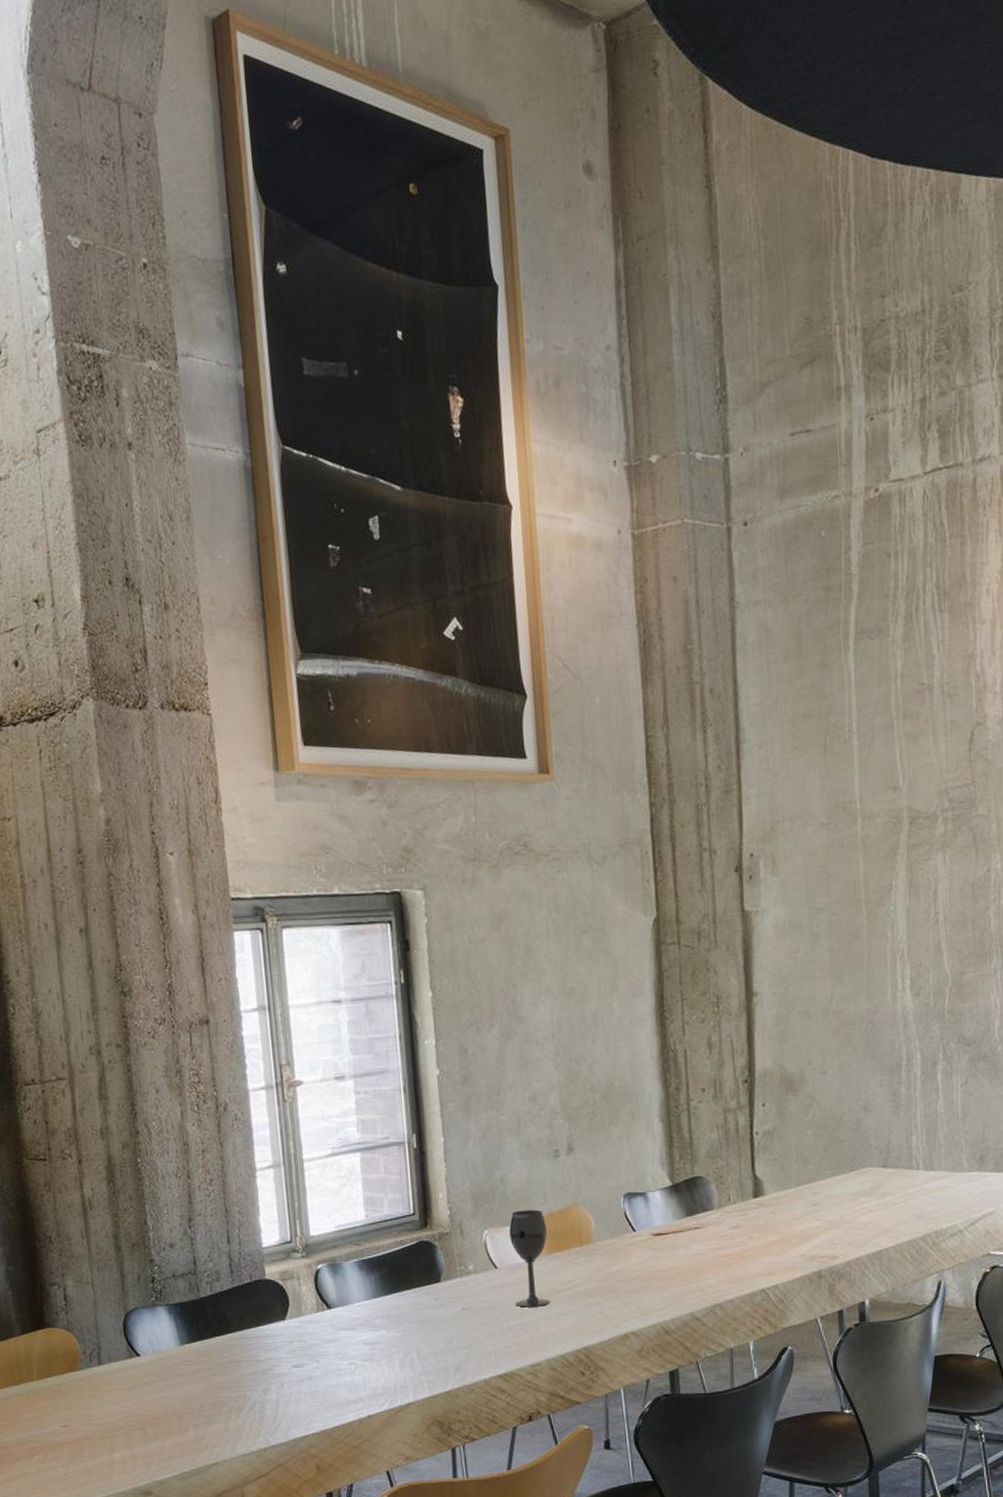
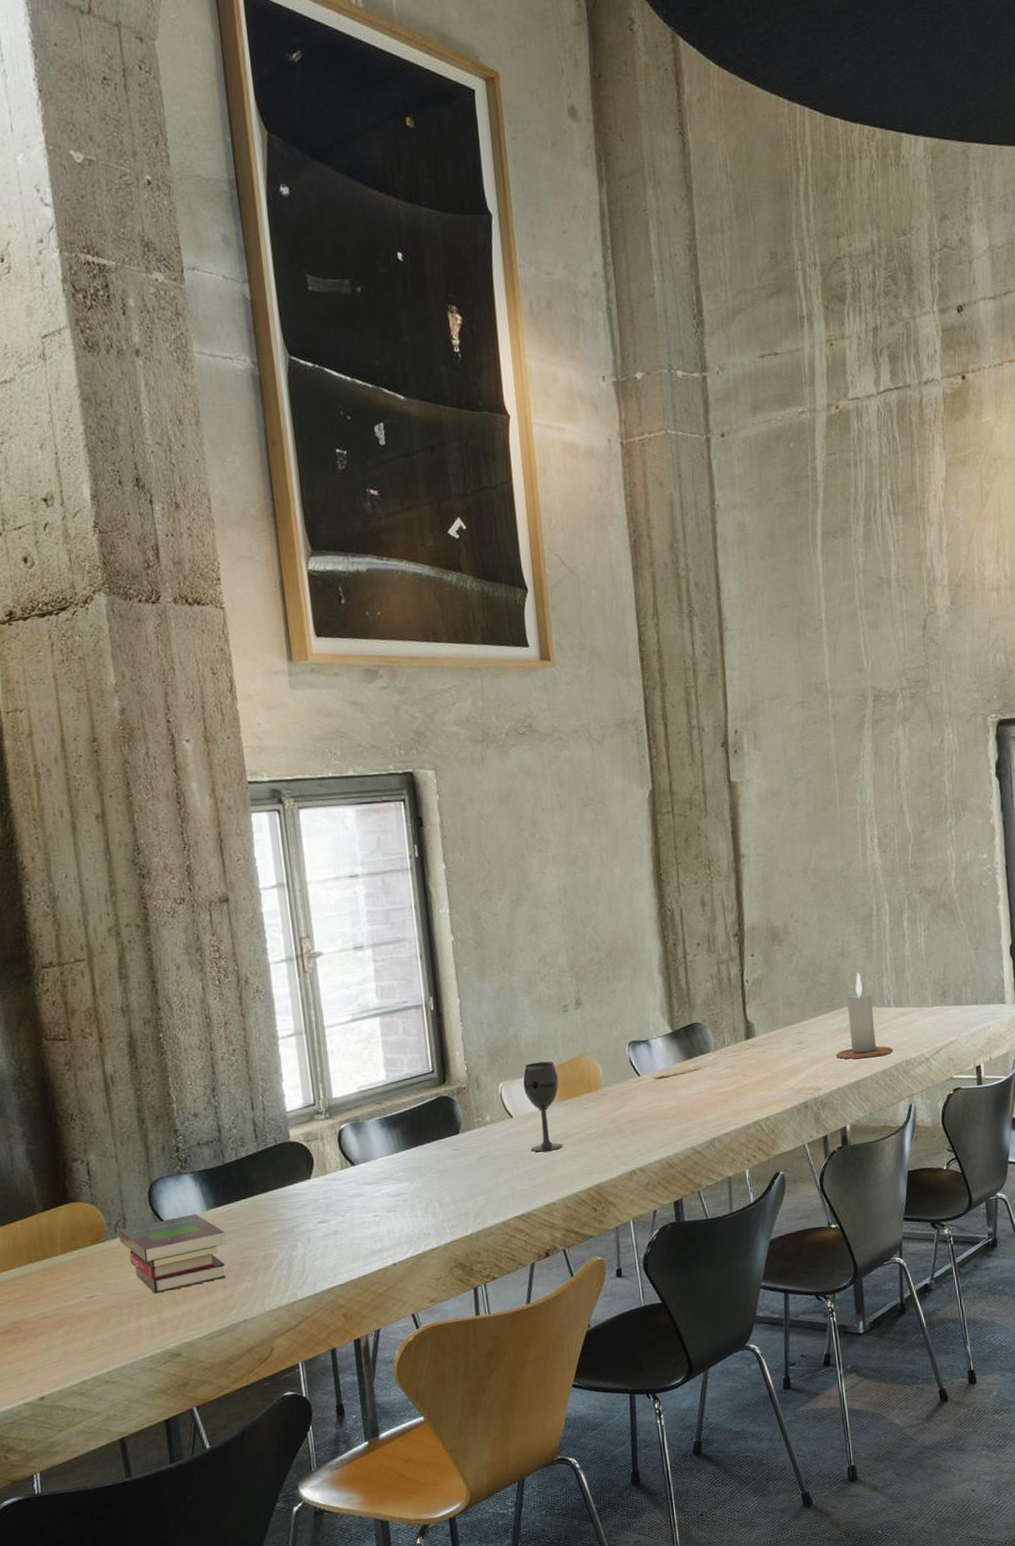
books: none [93,1348,200,1428] -> present [118,1214,227,1294]
candle: none [854,1129,921,1227] -> present [835,972,893,1059]

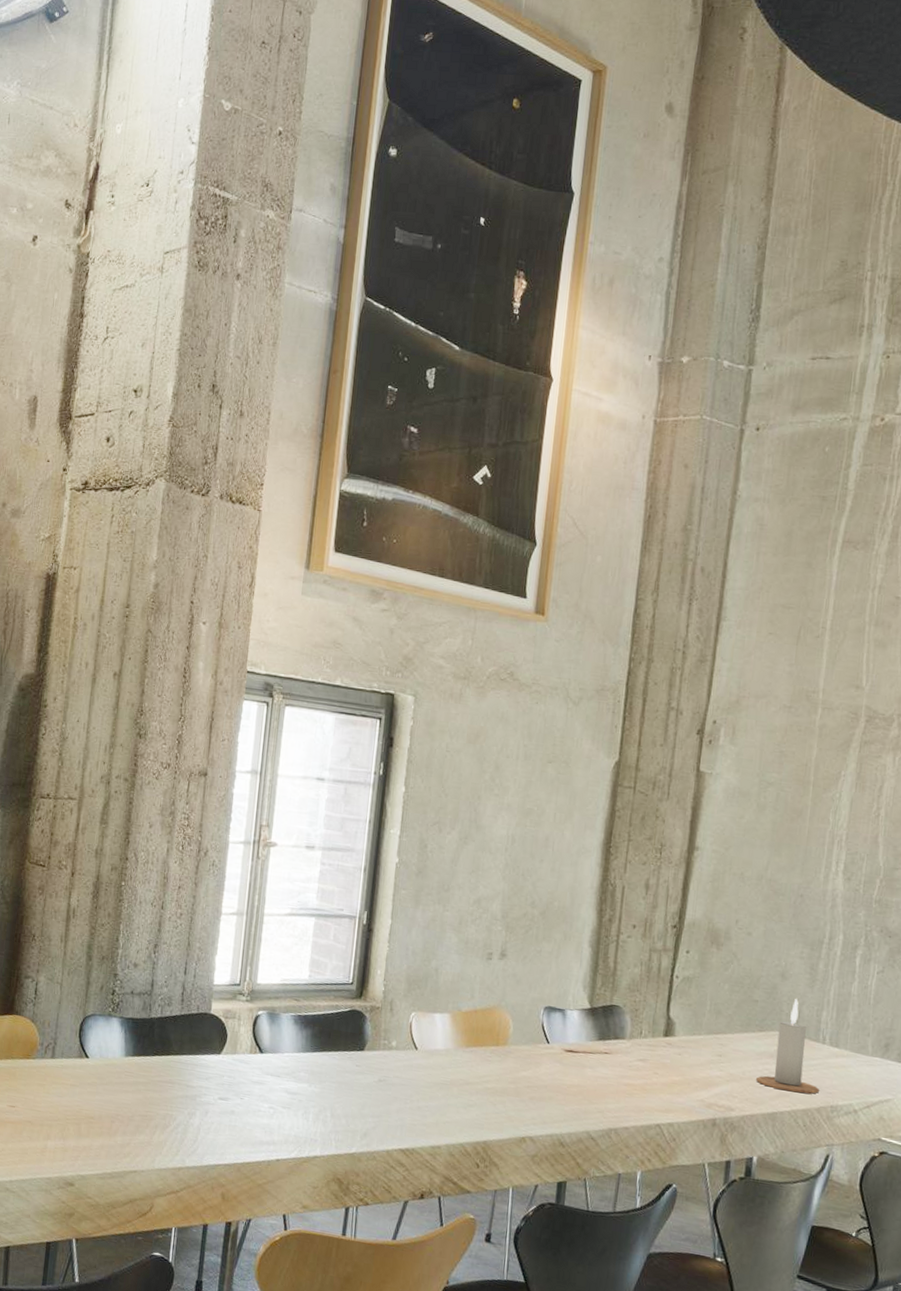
books: present [118,1214,227,1294] -> none [47,1051,136,1125]
wine glass: present [522,1061,563,1152] -> none [428,1000,470,1094]

